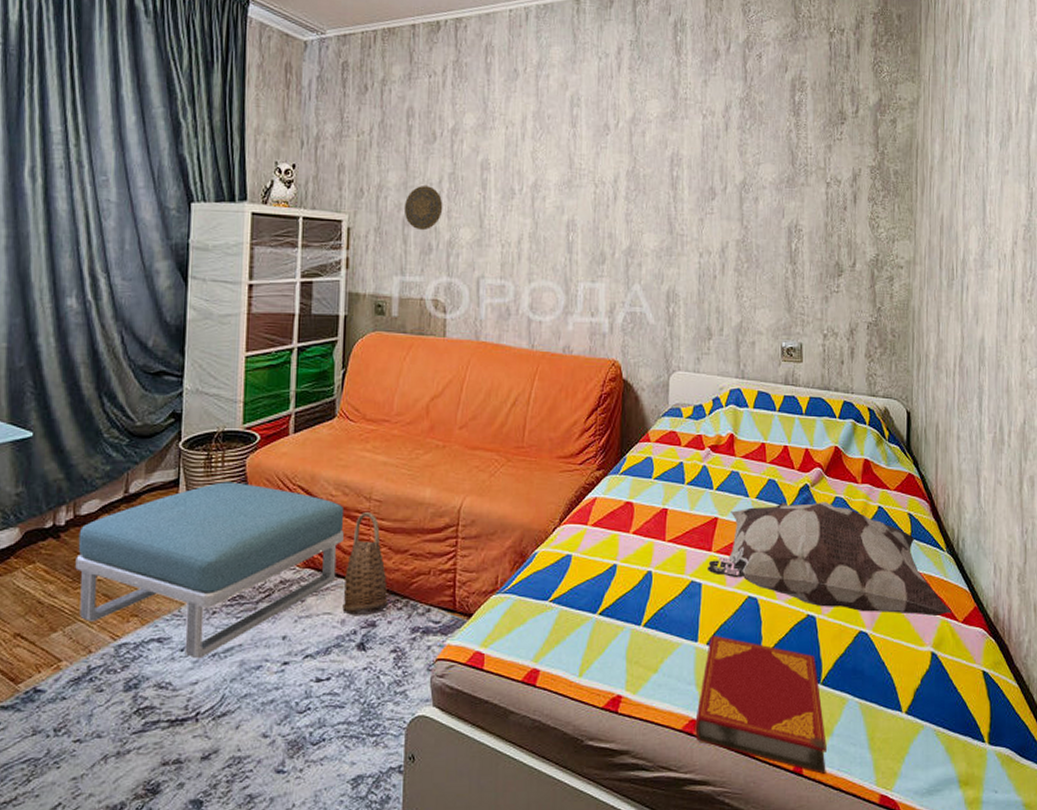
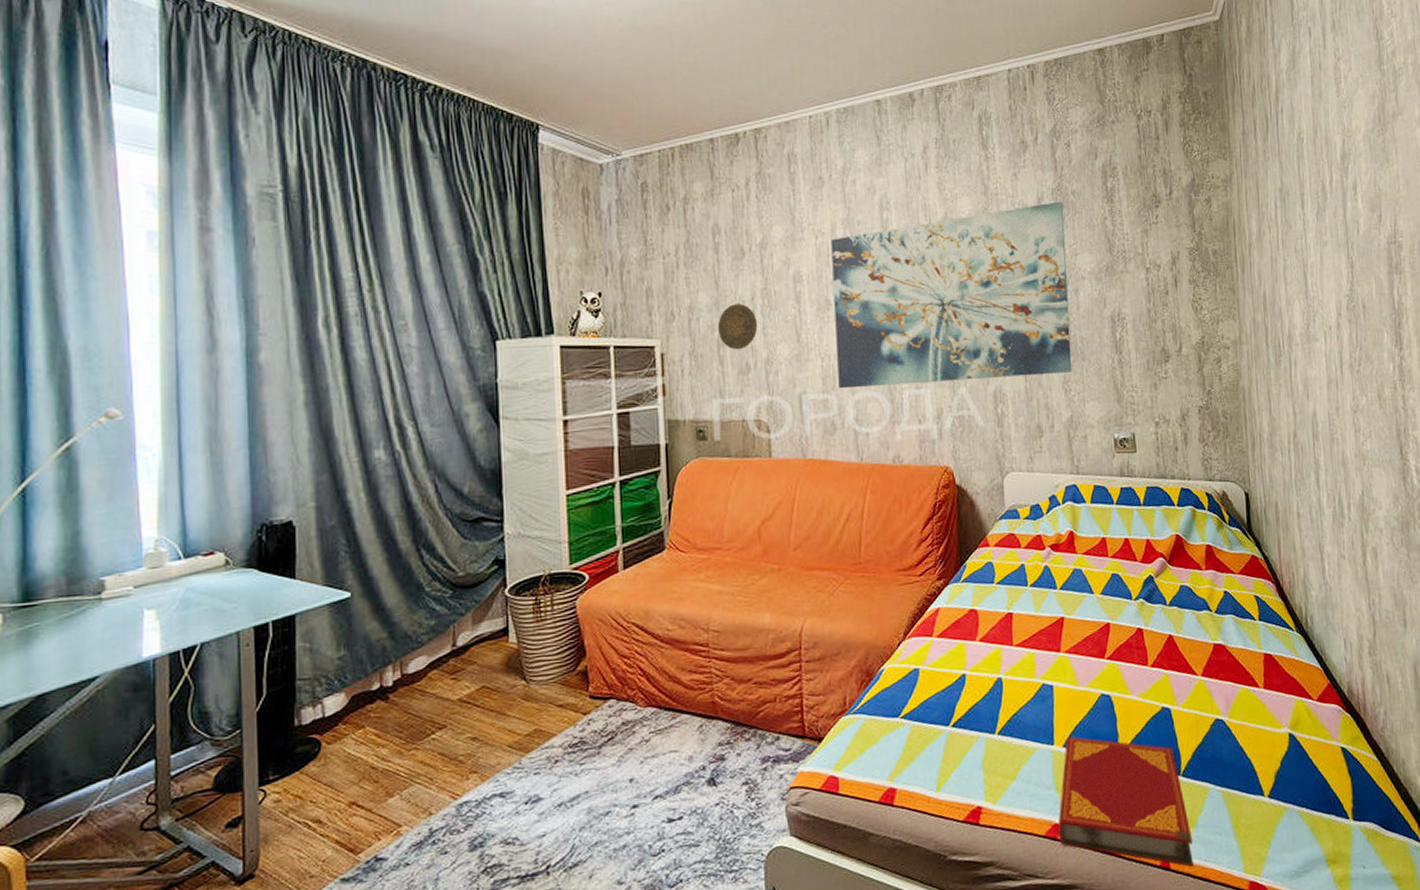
footstool: present [75,482,344,659] -> none [407,625,684,811]
basket: present [342,511,388,617] -> none [688,642,736,752]
wall art: none [516,111,750,279] -> present [831,201,1073,389]
decorative pillow: present [707,502,952,616] -> none [1057,591,1306,700]

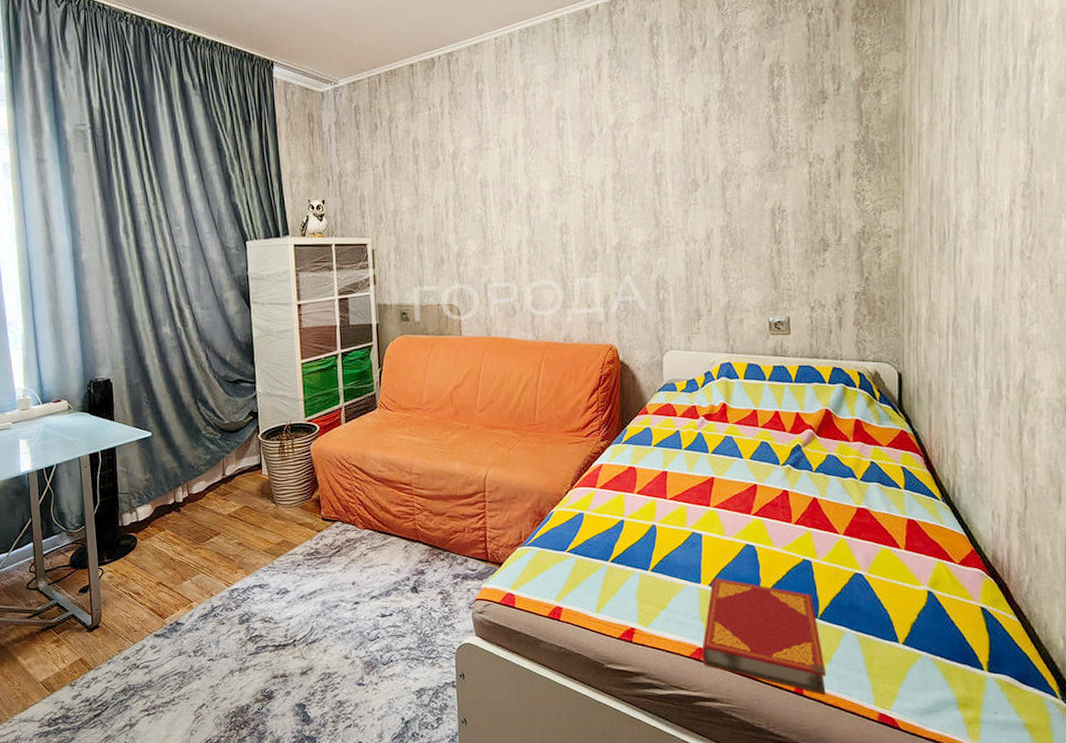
decorative plate: present [717,304,758,350] -> none [417,206,451,246]
wall art: present [831,201,1073,389] -> none [513,102,732,278]

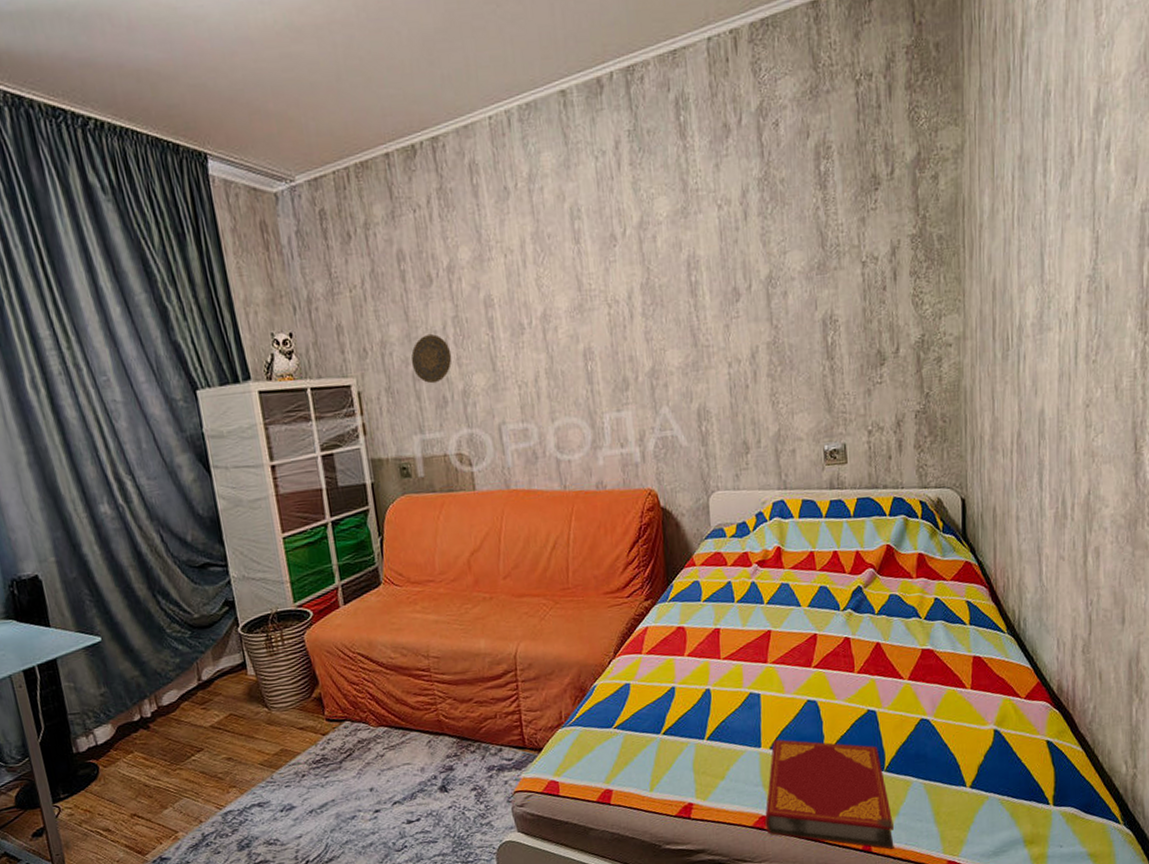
decorative plate: none [417,206,451,246] -> present [411,334,452,384]

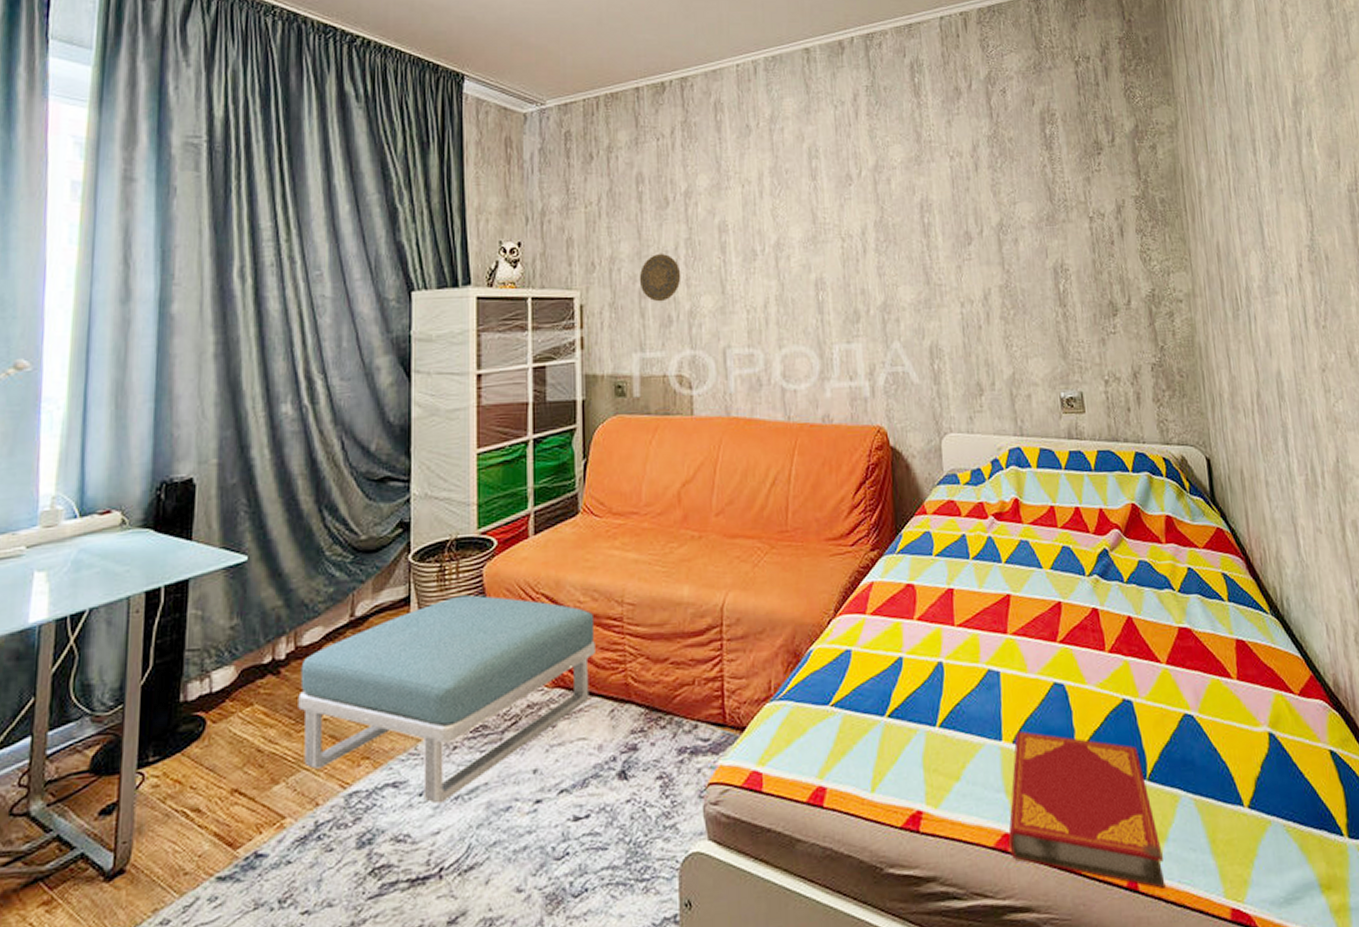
footstool: none [165,657,410,817] -> present [298,595,595,804]

